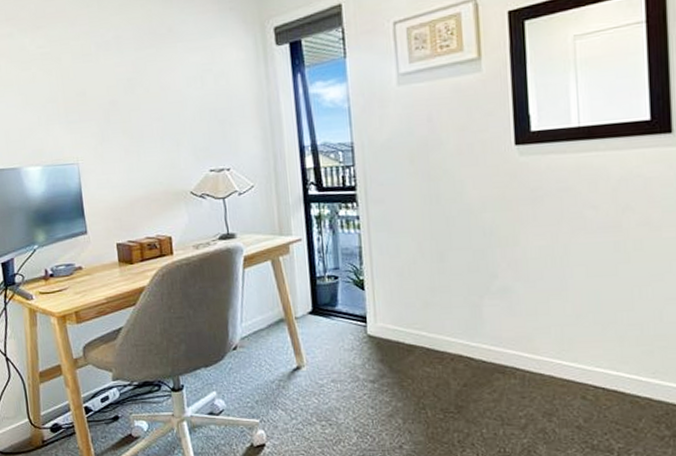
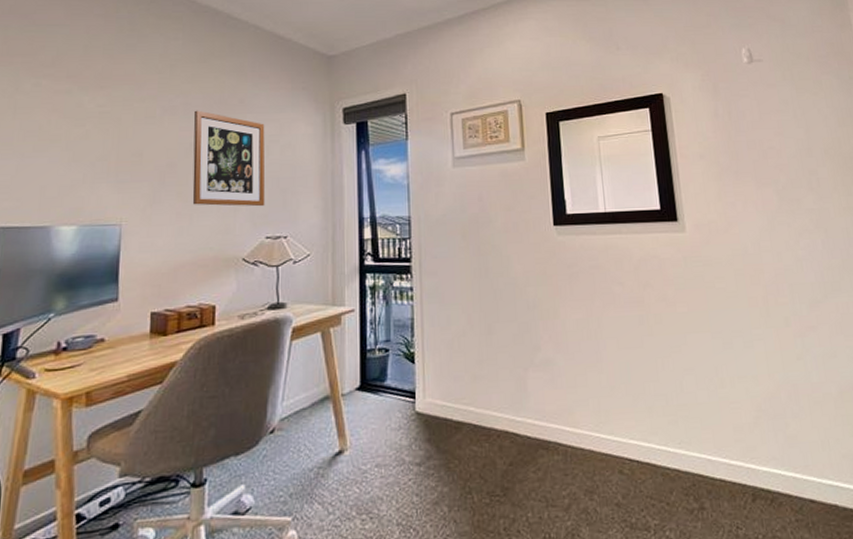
wall art: none [127,43,206,142] -> present [192,110,266,207]

